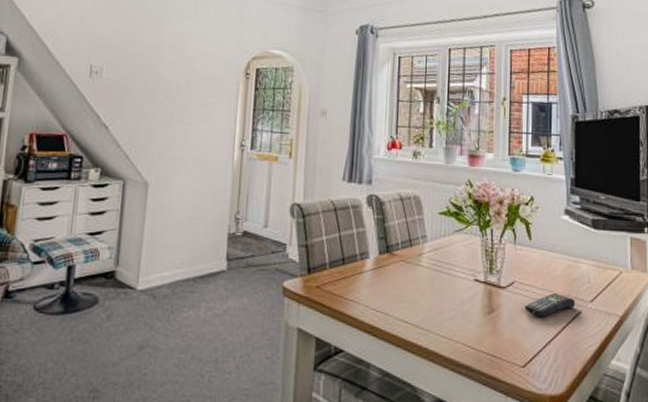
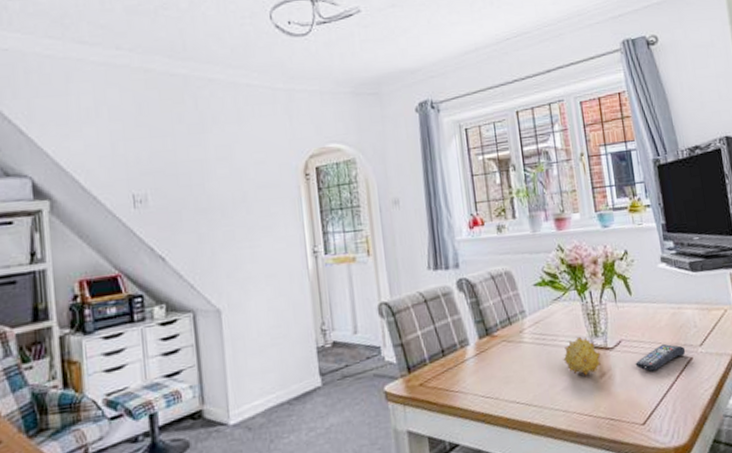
fruit: none [456,270,492,309] -> present [563,336,602,376]

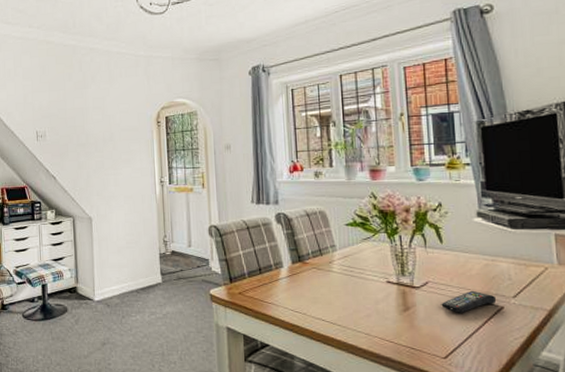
fruit: present [563,336,602,376] -> none [369,273,407,308]

